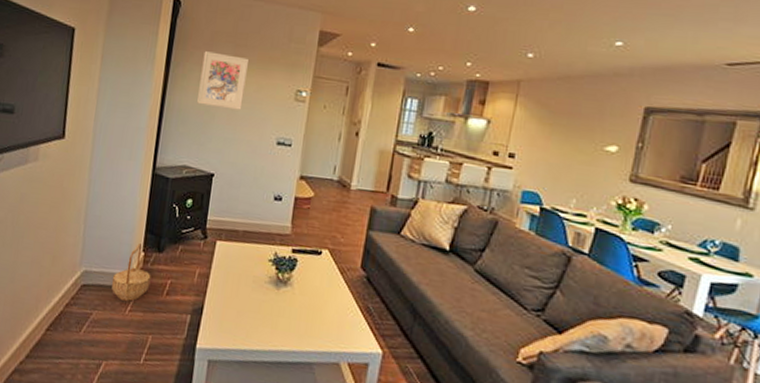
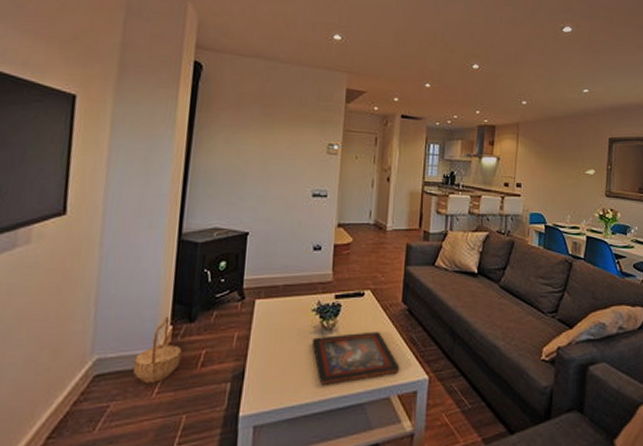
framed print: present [197,51,249,111] -> none [226,112,278,167]
decorative tray: none [266,288,353,342] -> present [312,332,400,385]

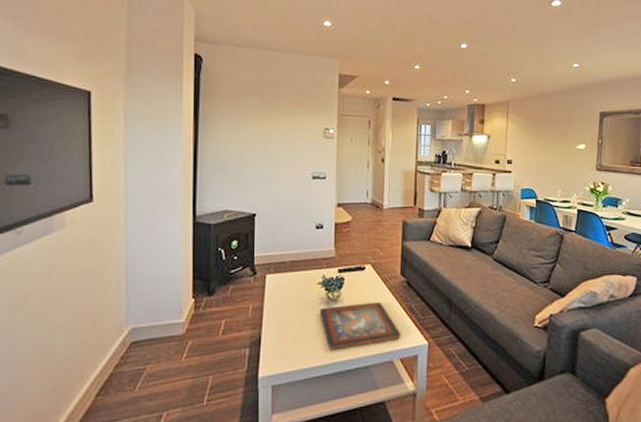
basket: present [133,317,182,383] -> none [163,291,204,349]

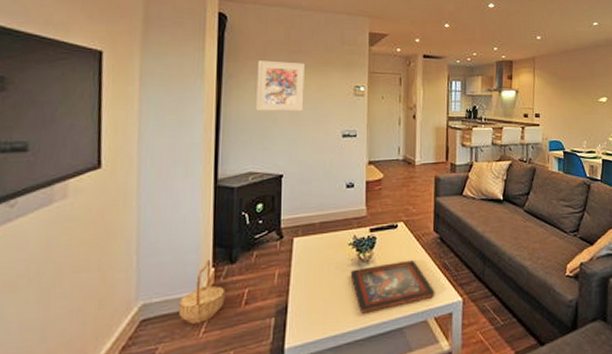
basket: none [163,291,204,349] -> present [178,260,225,324]
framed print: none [231,102,276,153] -> present [256,60,304,112]

